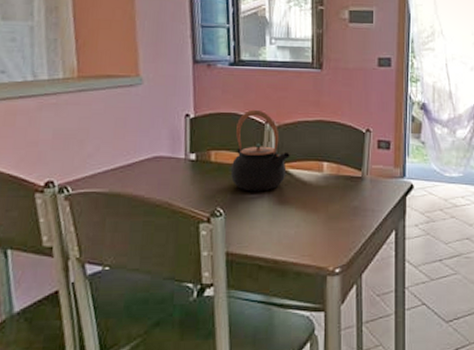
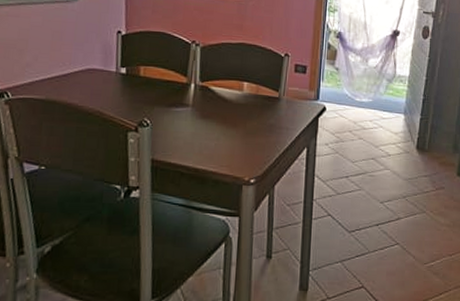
teapot: present [230,109,290,191] -> none [157,29,213,106]

